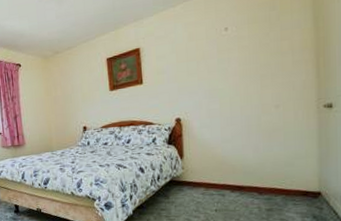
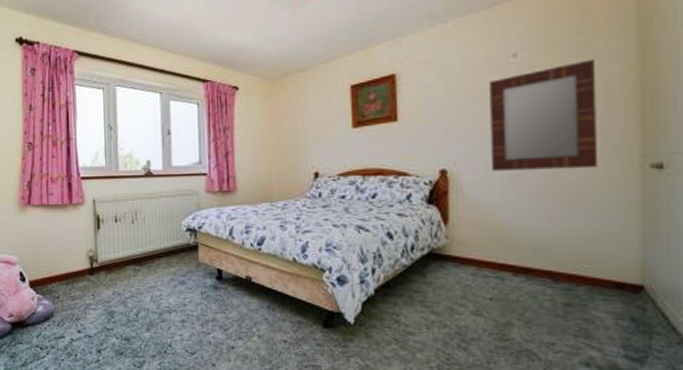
home mirror: none [209,29,288,117] -> present [490,59,598,171]

